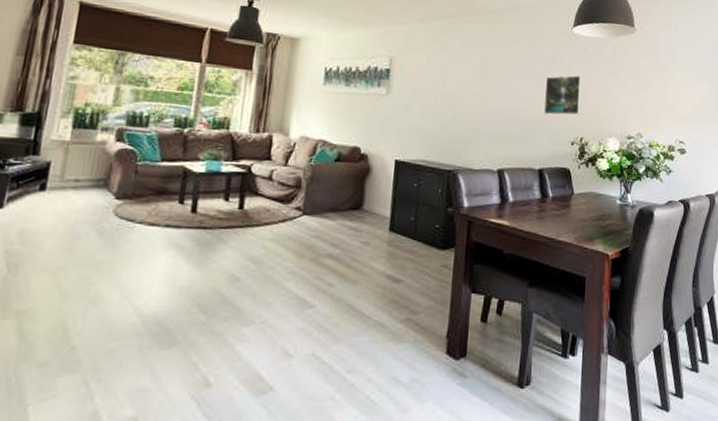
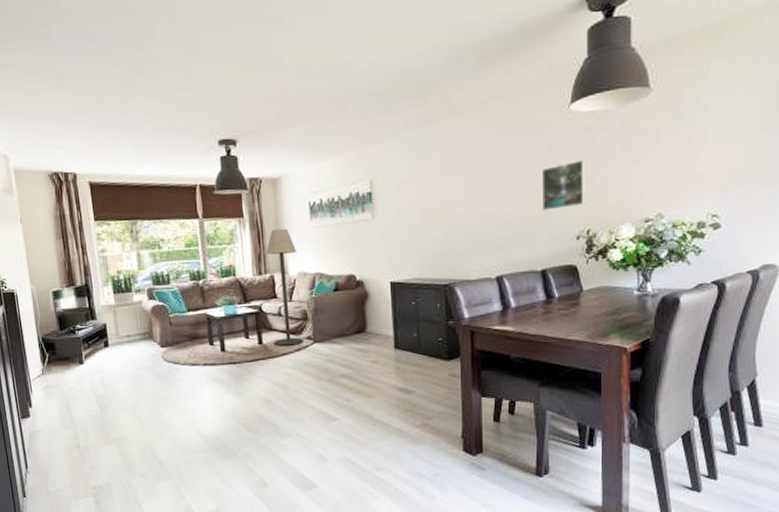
floor lamp: none [257,87,303,215] -> present [266,228,304,346]

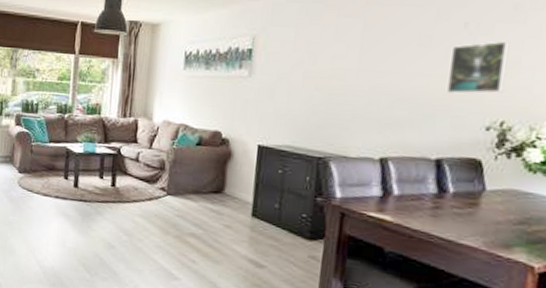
floor lamp: present [266,228,304,346] -> none [126,73,165,194]

